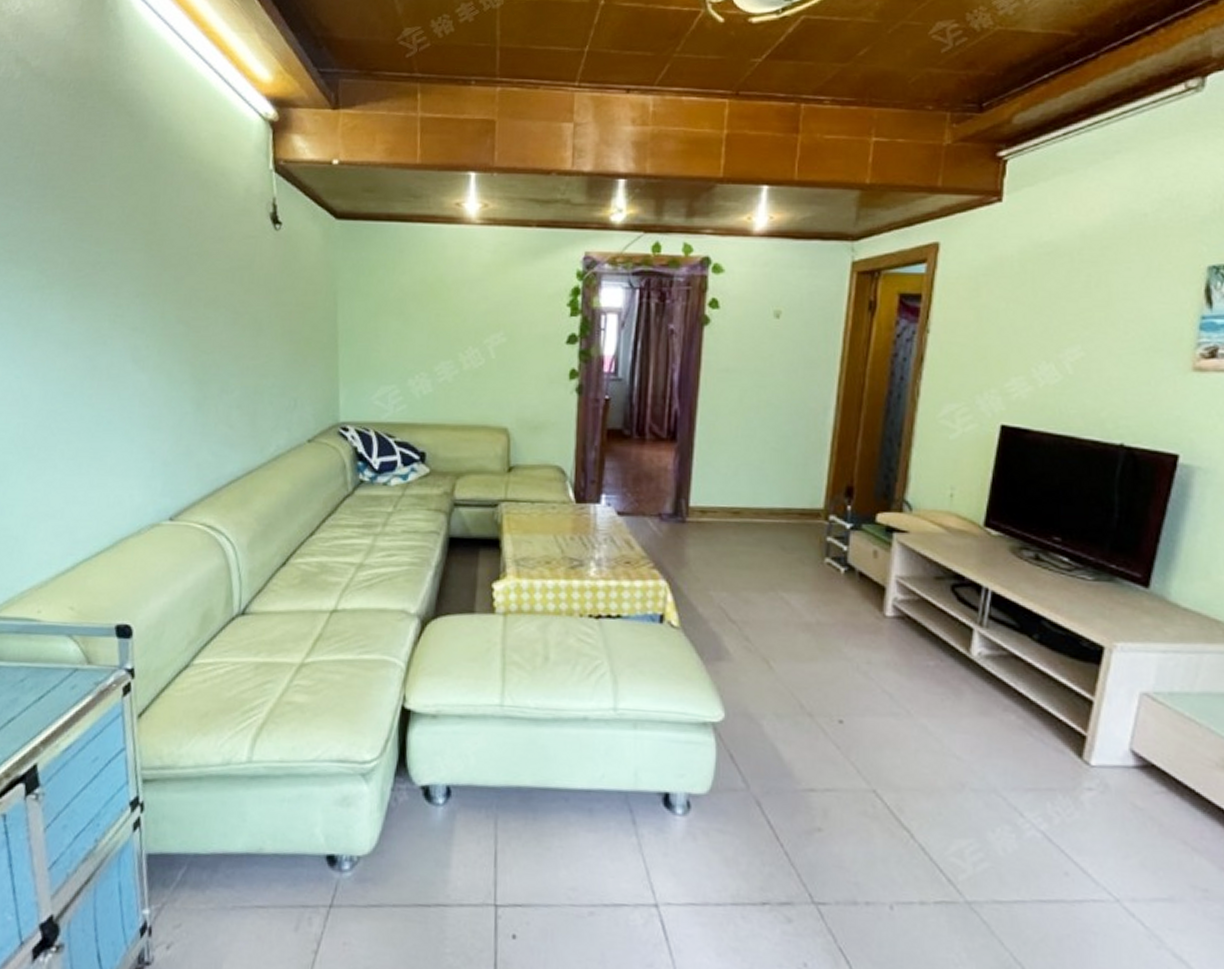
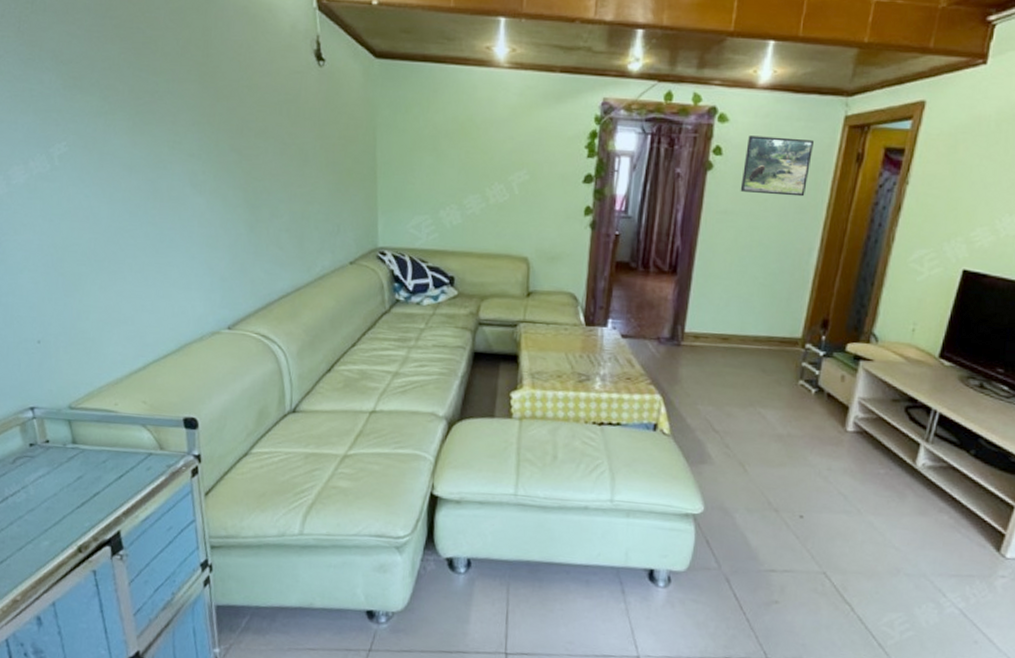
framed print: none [742,286,819,350] -> present [740,135,813,197]

